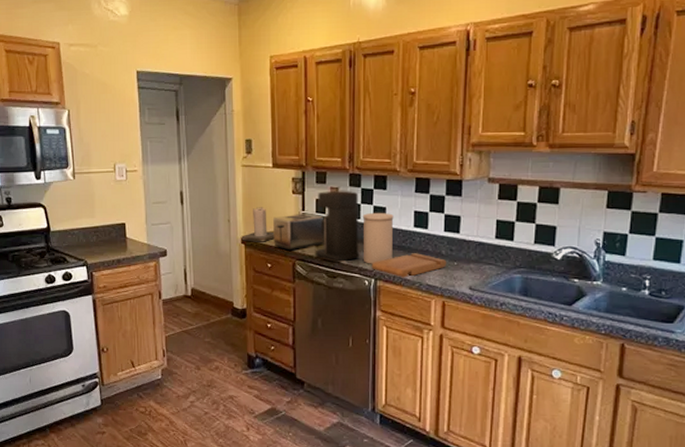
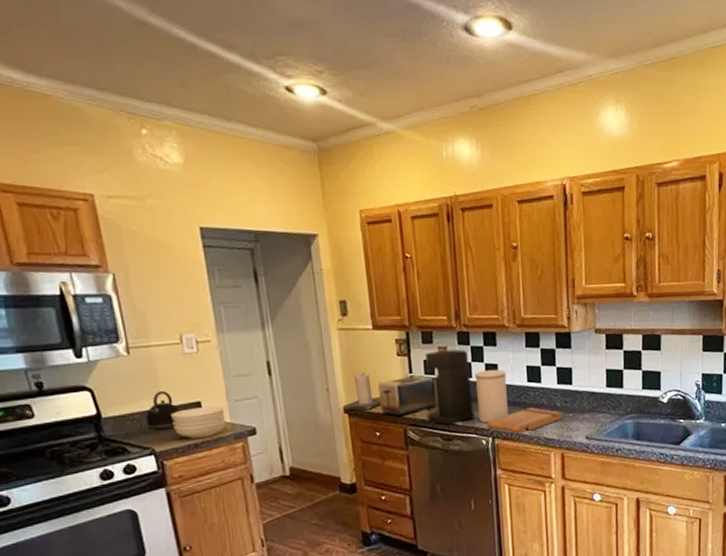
kettle: none [83,212,108,245] -> present [146,391,180,431]
bowl: none [102,228,144,256] -> present [171,406,226,439]

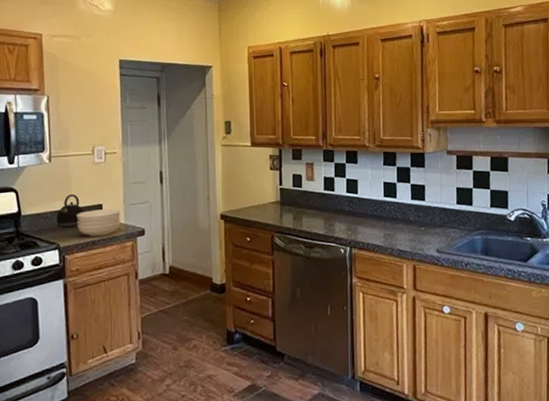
paper towel roll: present [343,372,382,411] -> none [221,183,253,218]
toaster: present [378,375,435,417] -> none [252,187,300,224]
coffee maker: present [425,349,474,424] -> none [293,165,334,233]
canister: present [474,369,509,423] -> none [336,184,366,233]
cutting board: present [487,407,563,434] -> none [346,221,416,245]

